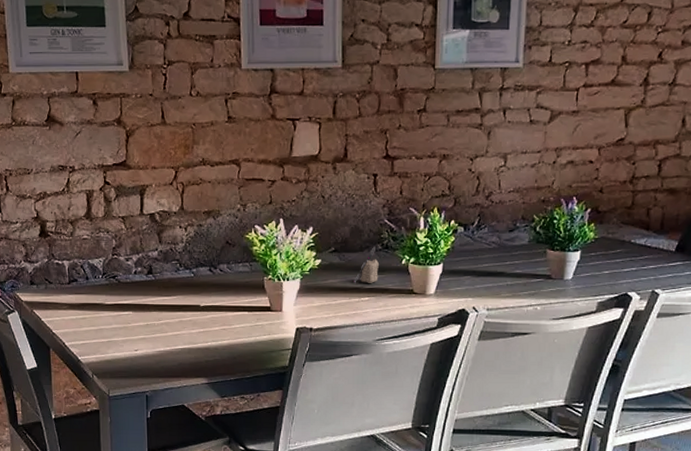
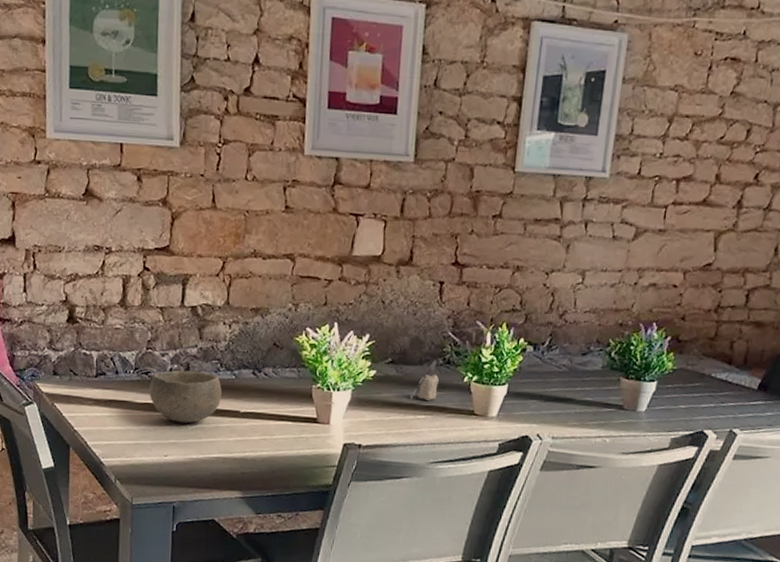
bowl: none [117,272,182,320] -> present [149,370,222,424]

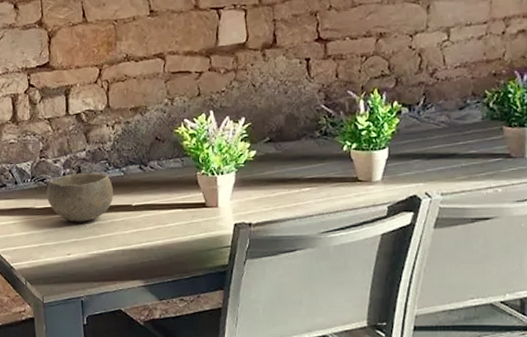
candle: present [410,360,439,401] -> none [292,133,319,173]

